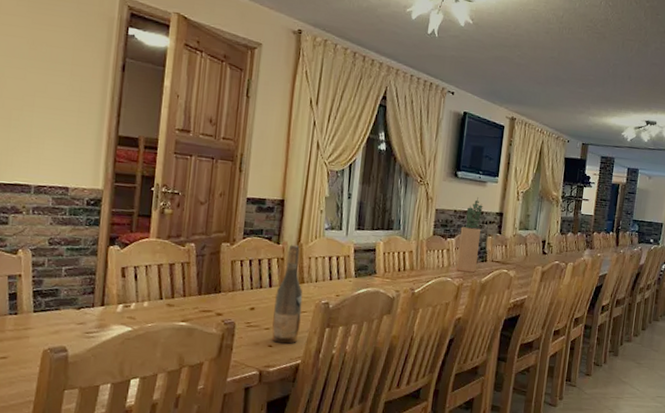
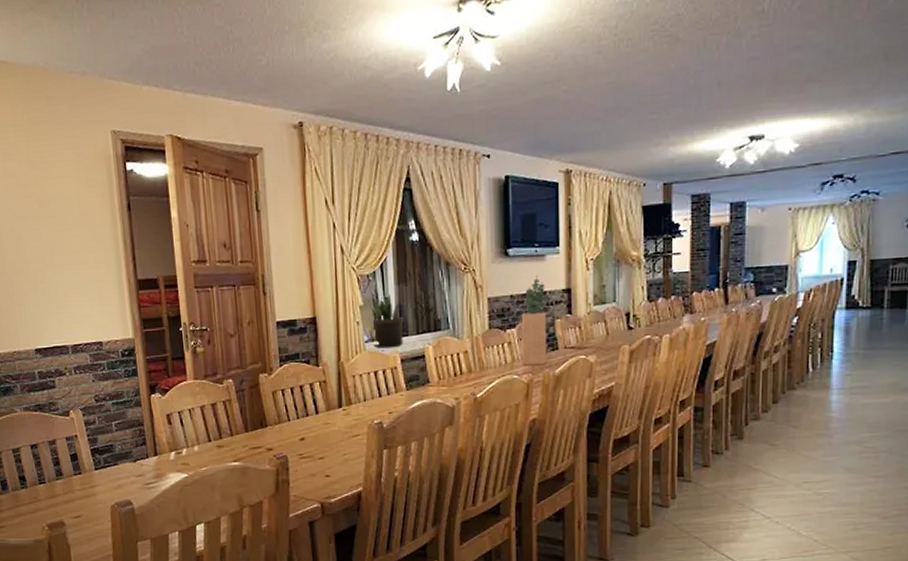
wine bottle: present [272,244,303,344] -> none [324,364,356,472]
planter: none [332,189,363,239] -> present [371,293,404,349]

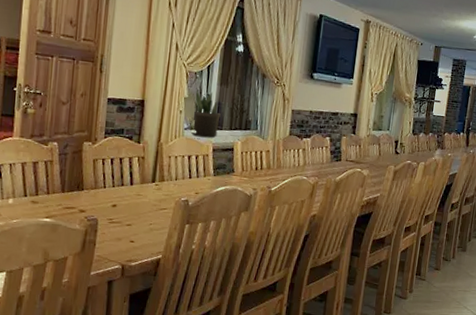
vase: present [521,275,546,367] -> none [312,98,338,173]

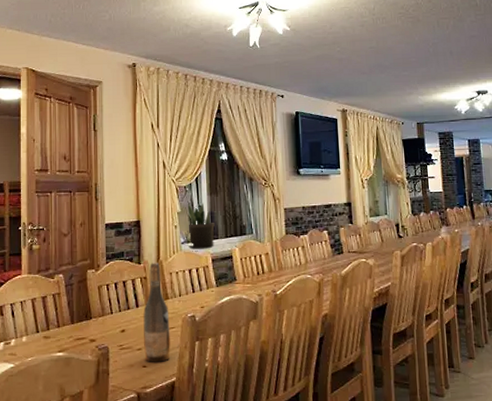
wine bottle: none [133,144,164,240] -> present [143,263,170,362]

